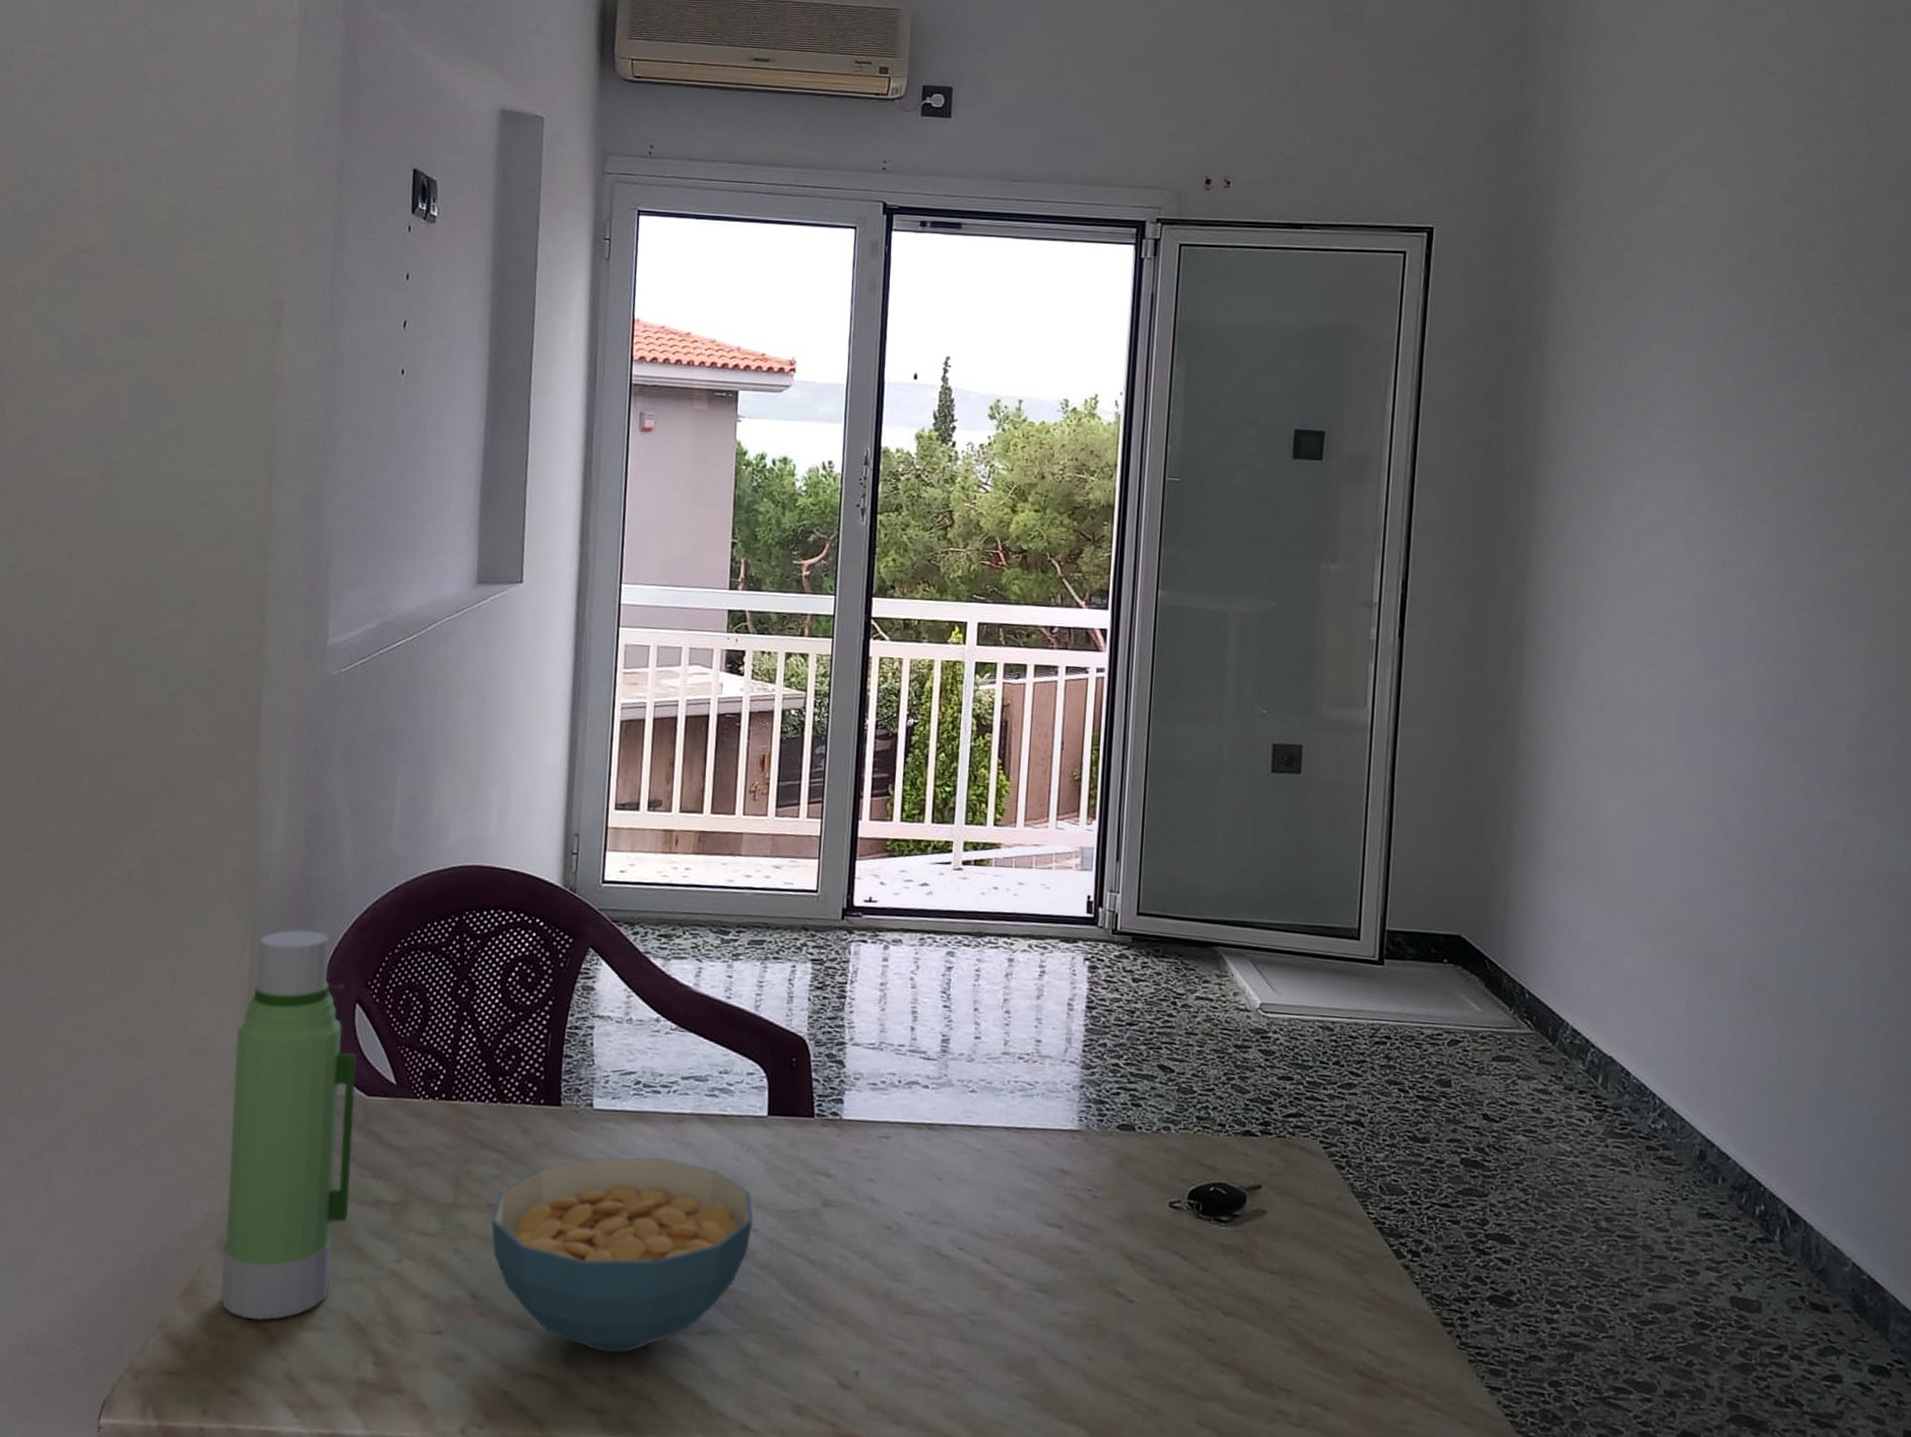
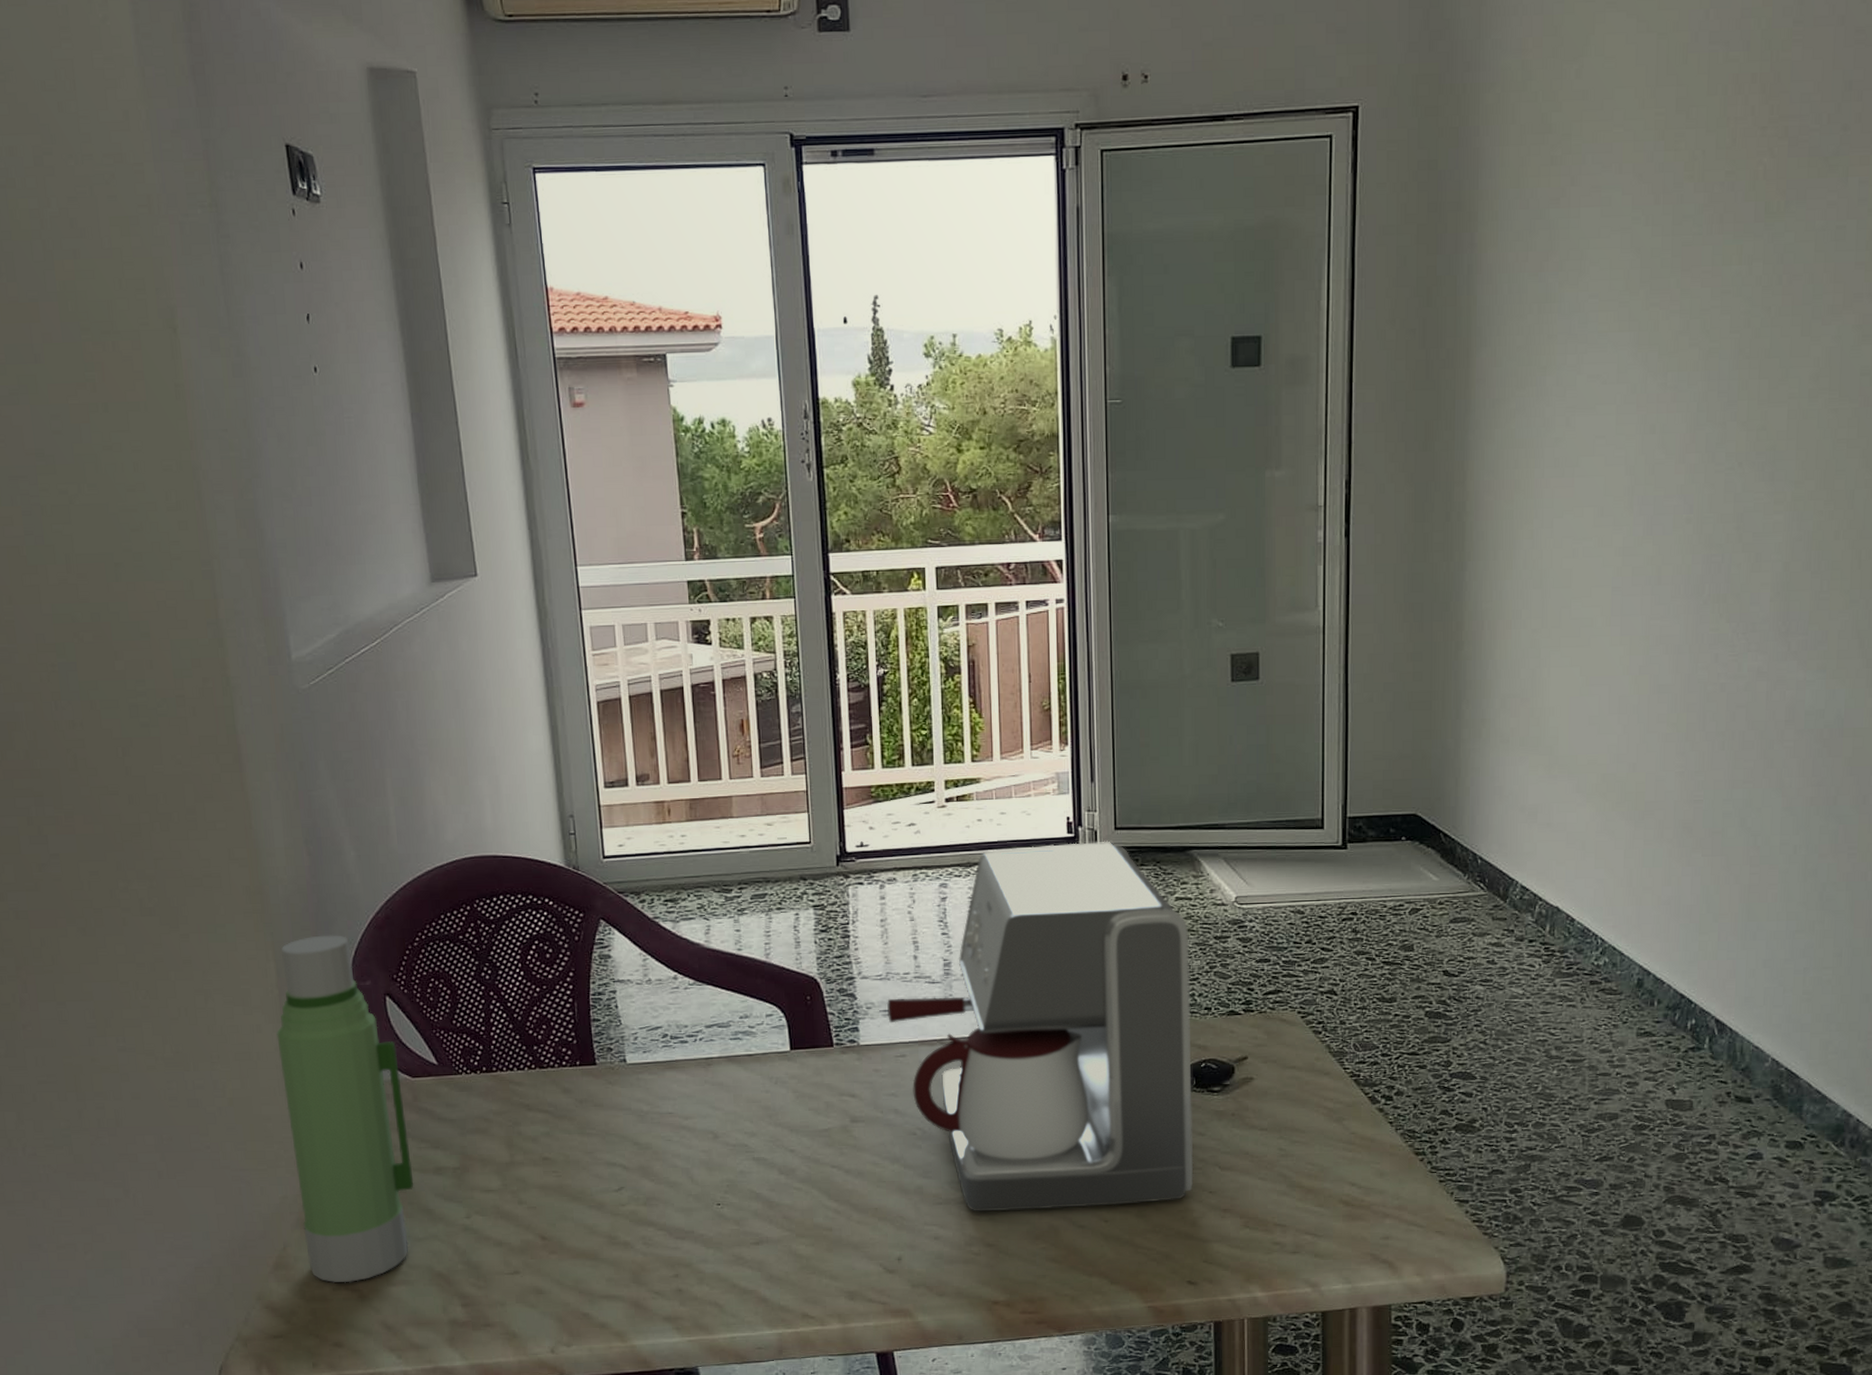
cereal bowl: present [491,1156,754,1353] -> none [548,1098,789,1270]
coffee maker: none [876,921,1207,1344] -> present [886,841,1194,1212]

